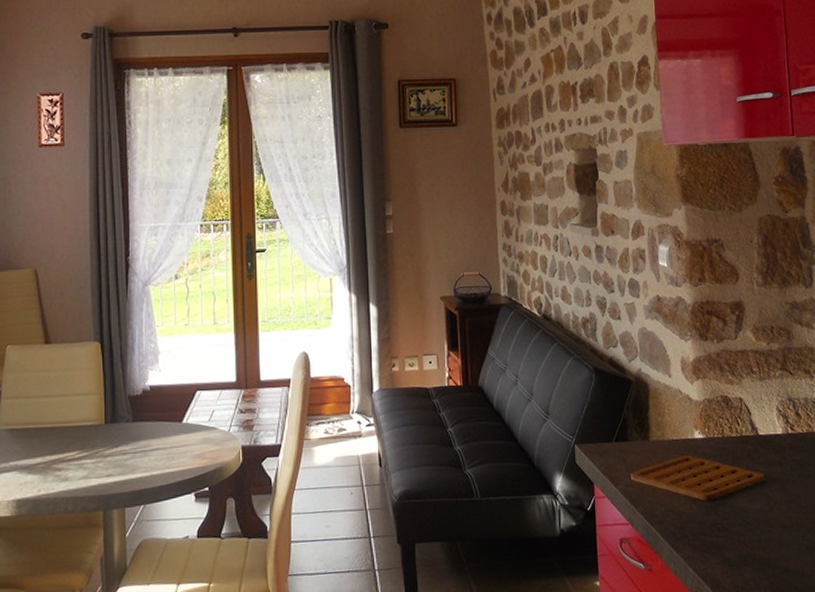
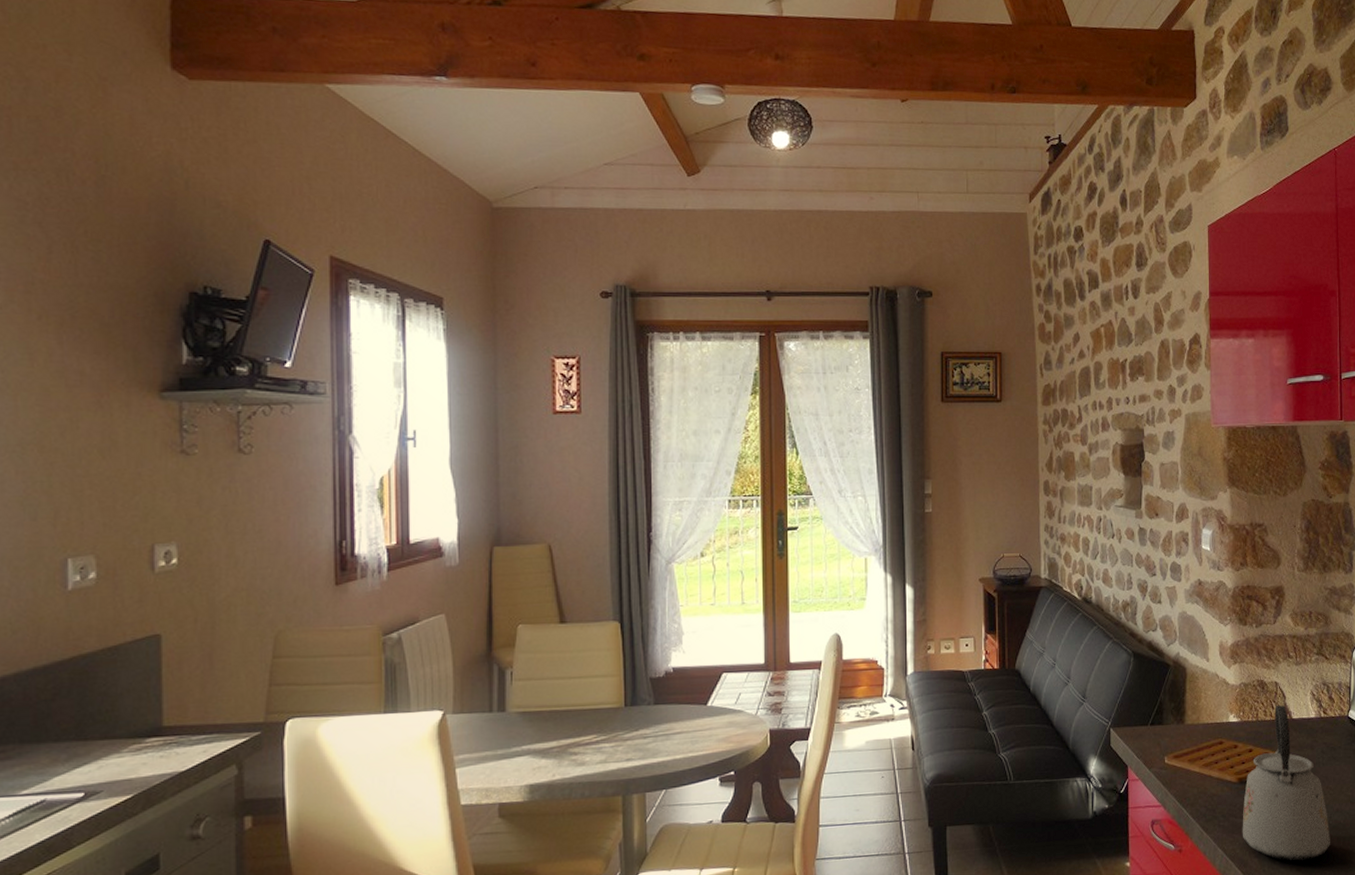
kettle: none [712,421,805,582] -> present [1242,705,1330,861]

